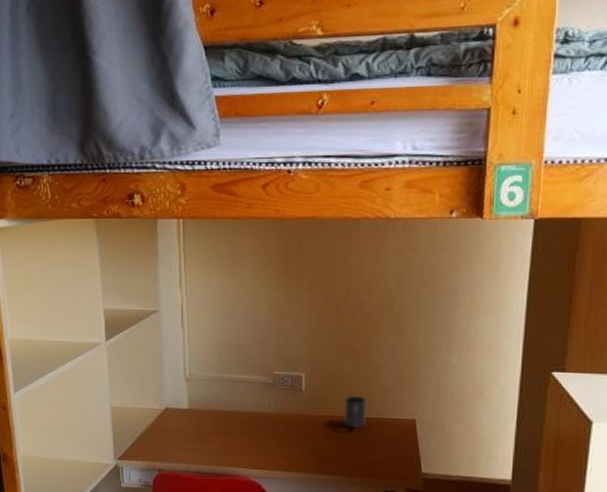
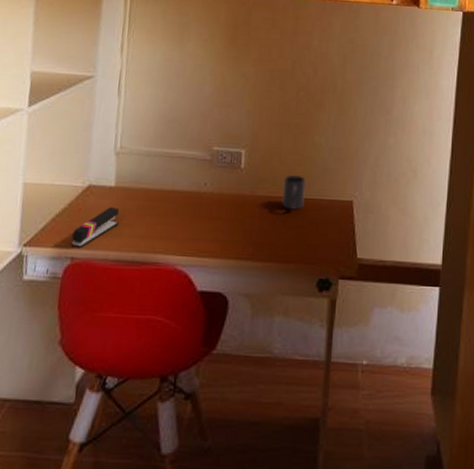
stapler: none [156,427,195,462] -> present [70,207,120,249]

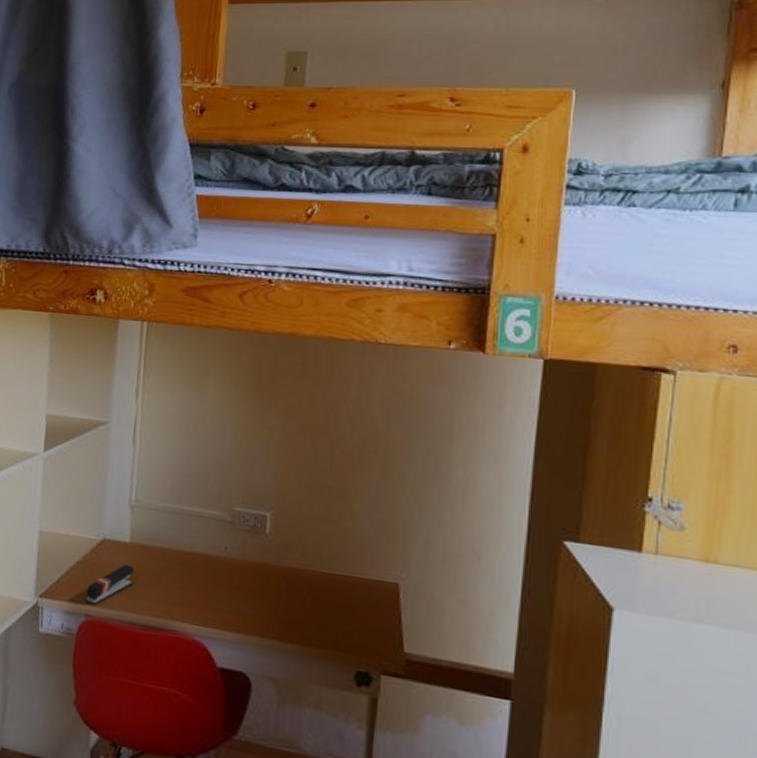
mug: present [281,174,307,210] -> none [312,545,343,588]

